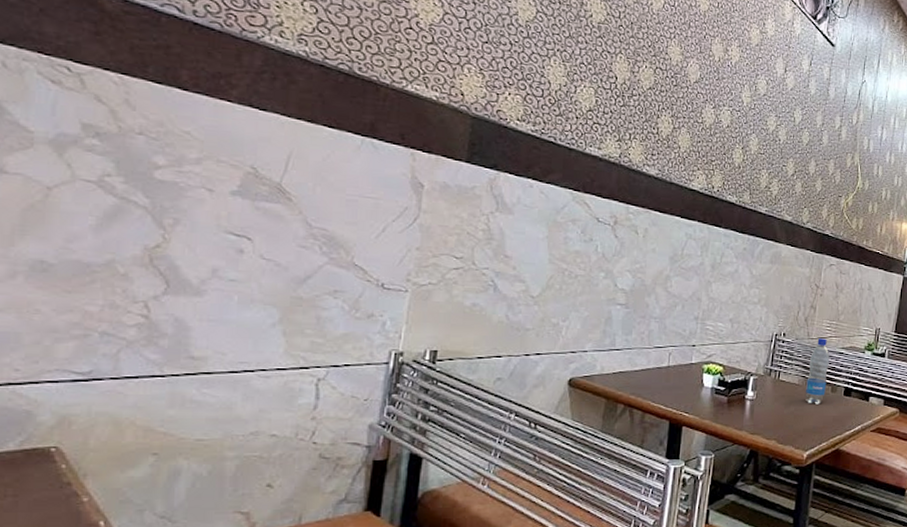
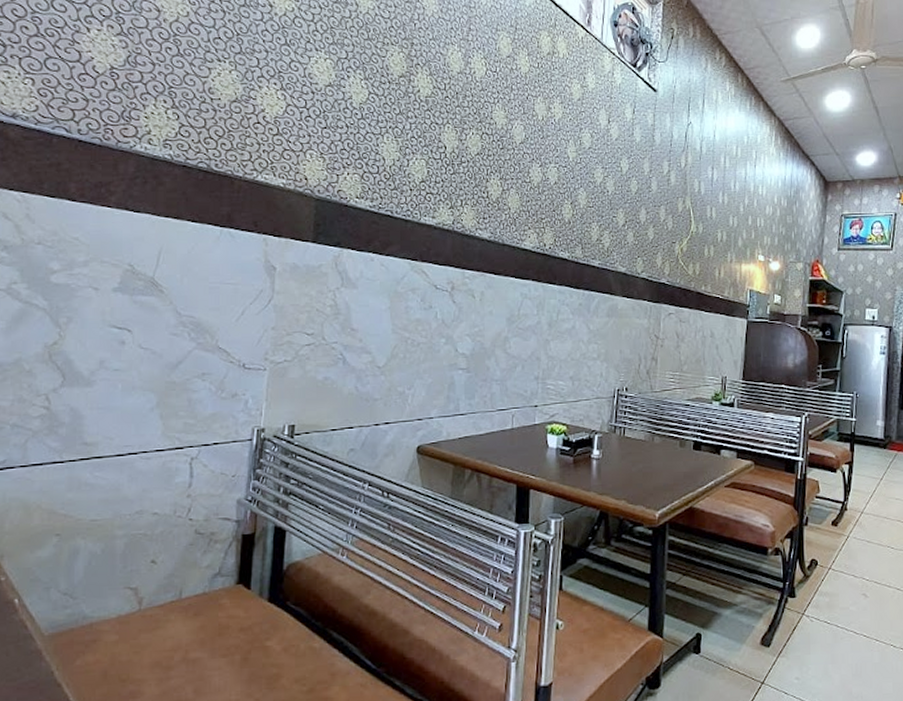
bottle: present [804,338,830,404] -> none [652,391,676,461]

